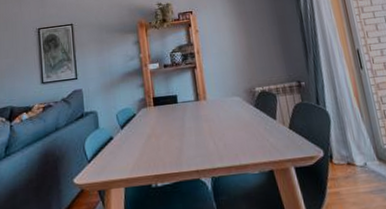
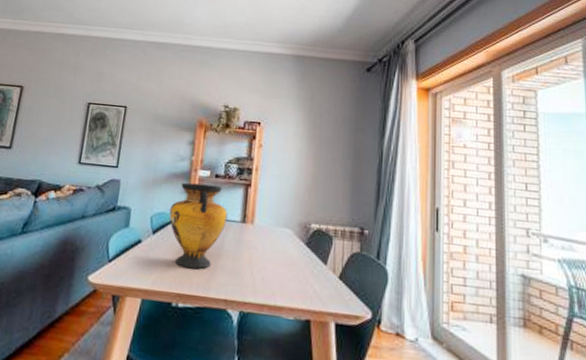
vase: none [131,74,183,152] -> present [169,182,228,270]

